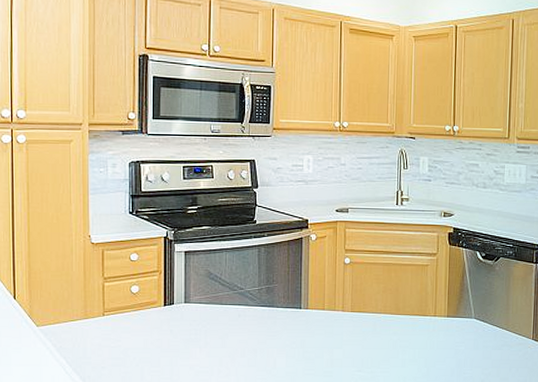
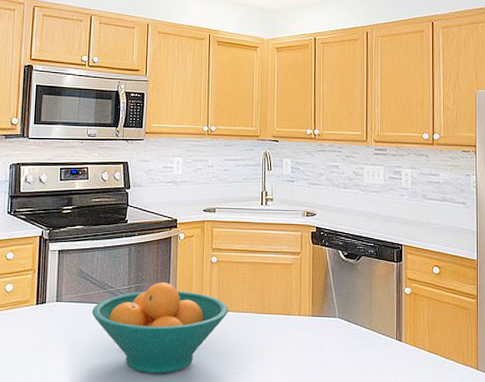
fruit bowl: none [221,284,363,373] -> present [91,282,229,374]

